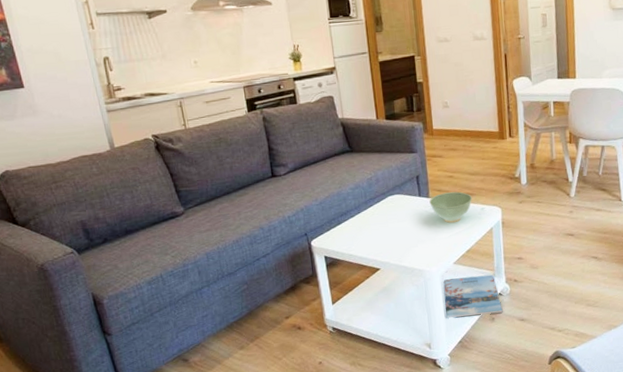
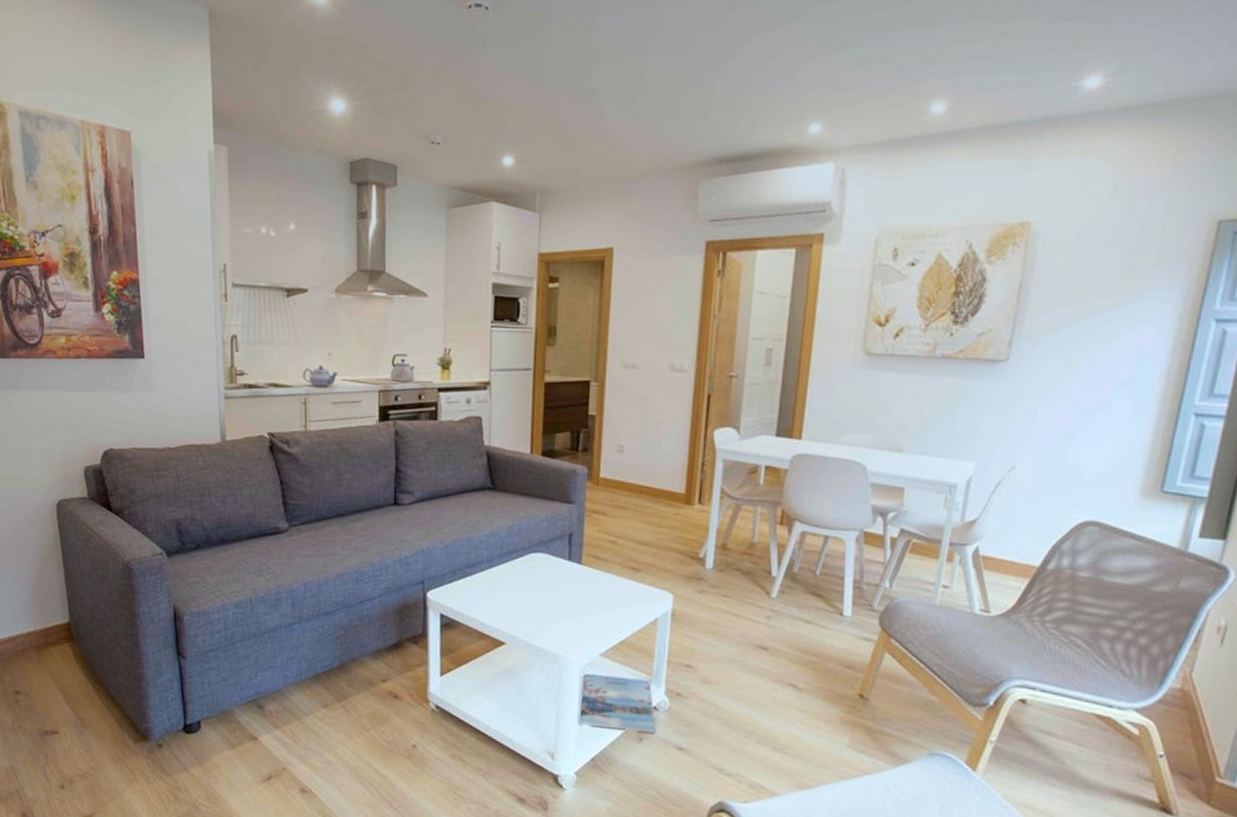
teapot: none [174,72,206,92] -> present [303,365,339,389]
kettle: none [250,53,273,79] -> present [390,353,415,384]
bowl: present [429,191,472,224] -> none [580,561,637,603]

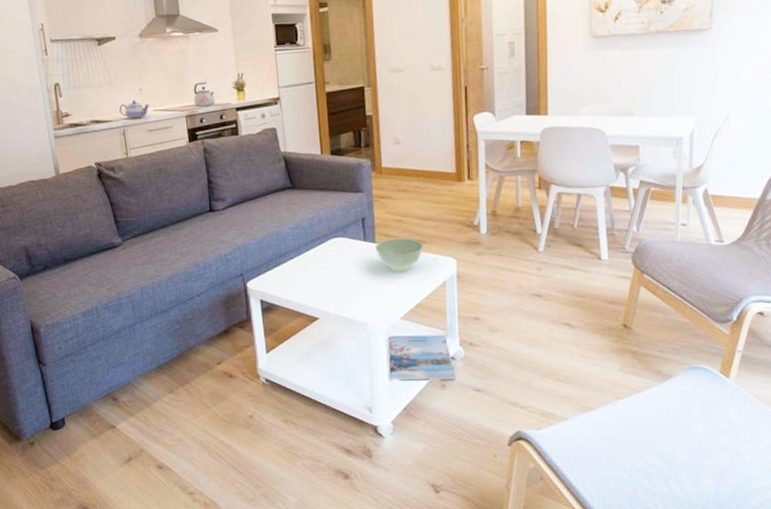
bowl: none [580,561,637,603] -> present [375,238,423,273]

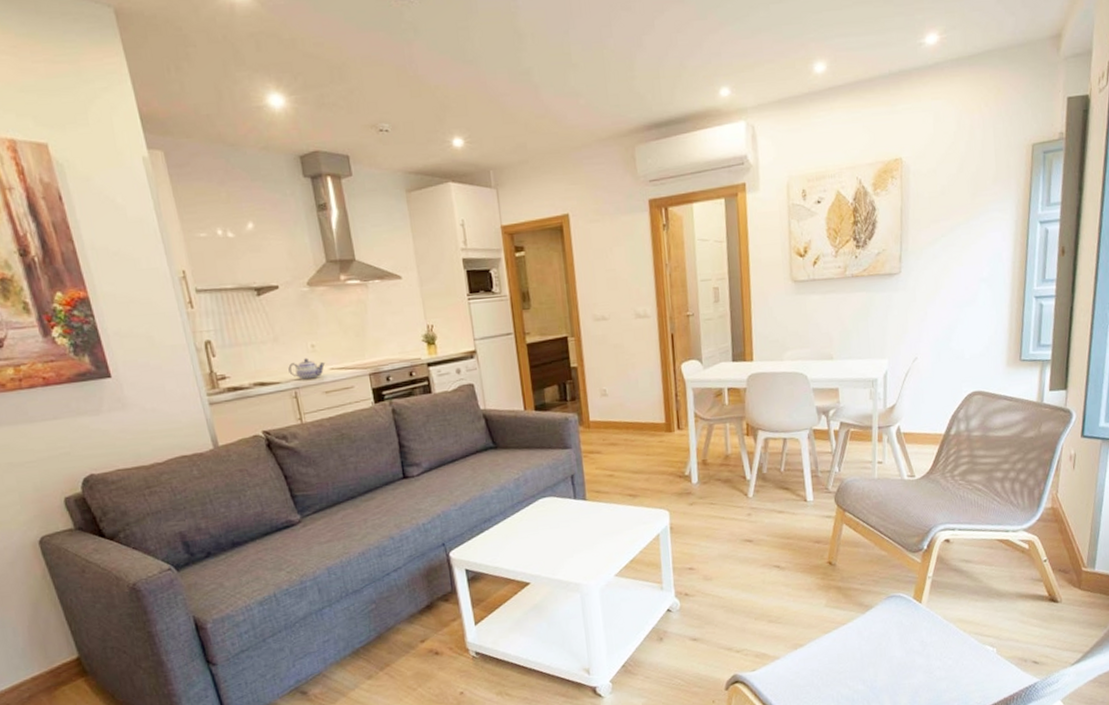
kettle: present [193,82,215,108] -> none [376,335,403,364]
bowl: present [375,238,423,273] -> none [586,492,636,530]
magazine: present [389,334,455,381] -> none [604,588,672,640]

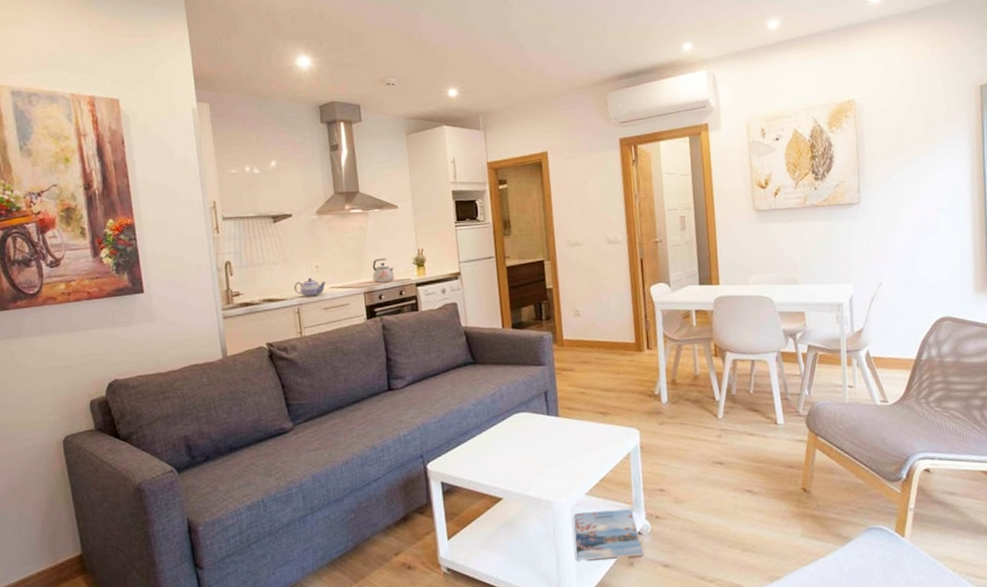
kettle: none [376,335,403,364] -> present [372,258,395,284]
magazine: none [604,588,672,640] -> present [575,509,643,562]

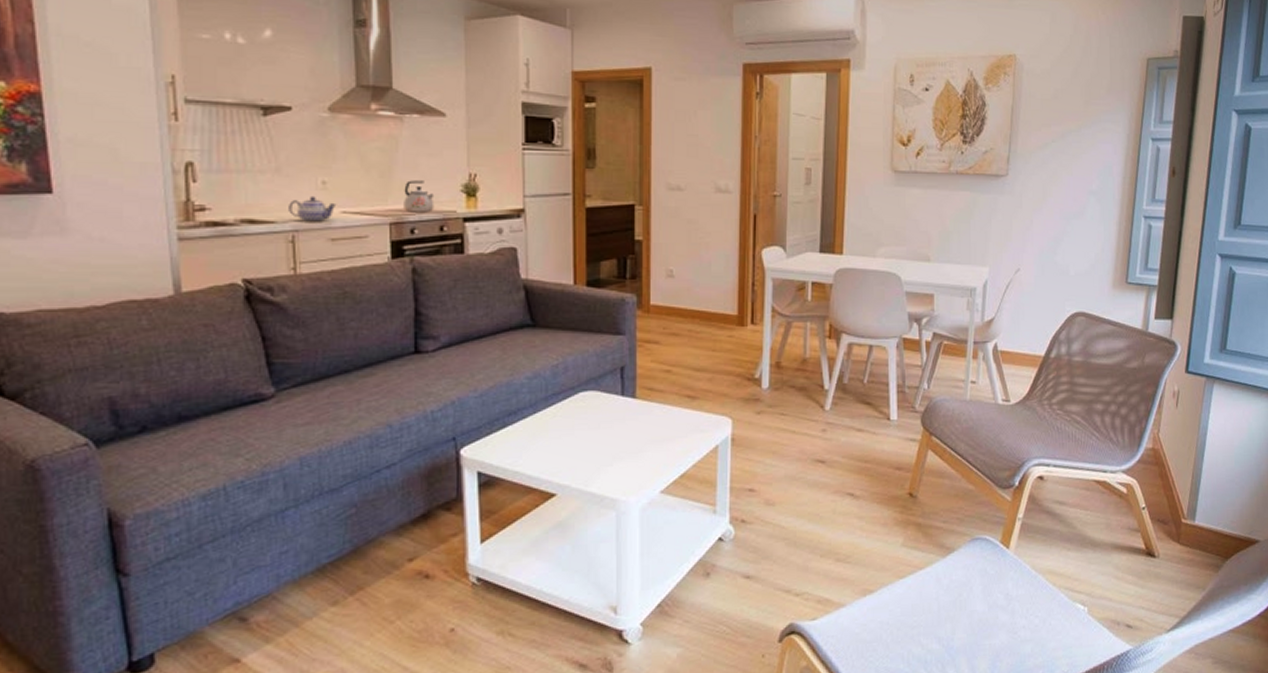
magazine: present [575,509,643,562] -> none [643,511,722,571]

